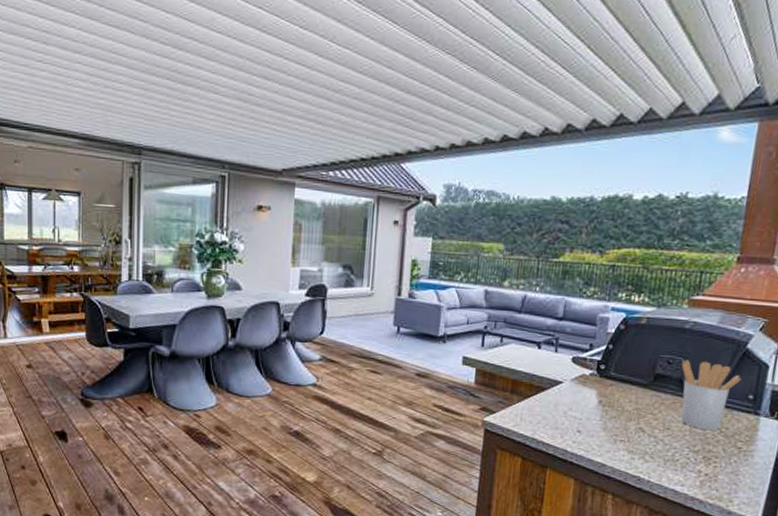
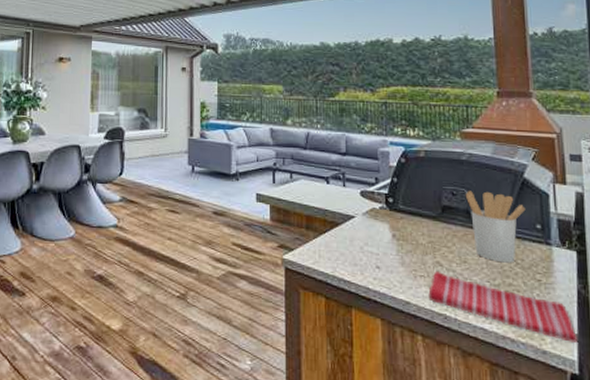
dish towel: none [625,436,766,505] -> present [428,270,578,342]

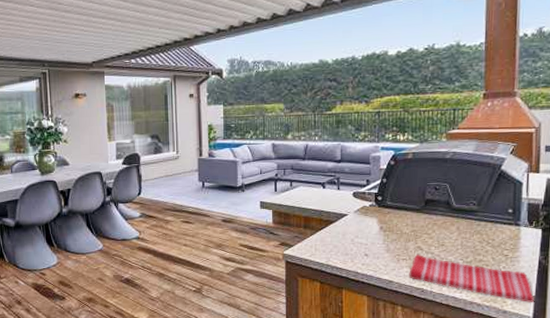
utensil holder: present [465,190,526,263] -> none [446,184,500,243]

